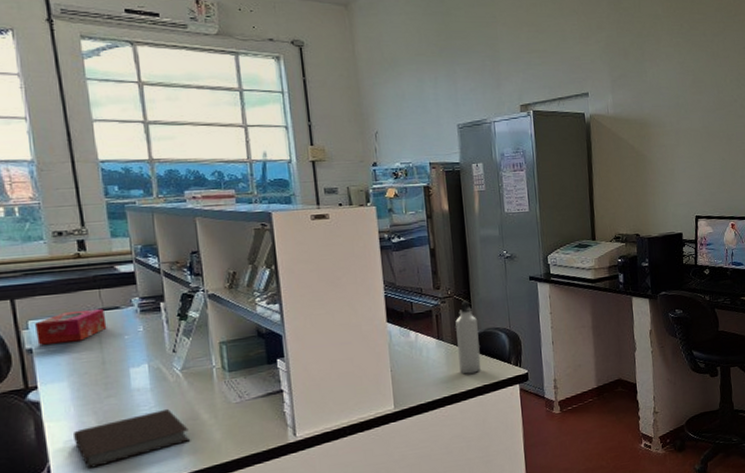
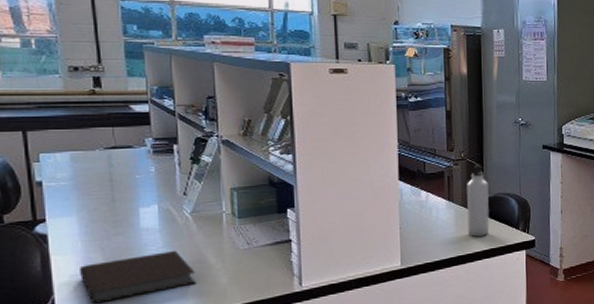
tissue box: present [35,308,107,345] -> none [47,146,119,179]

